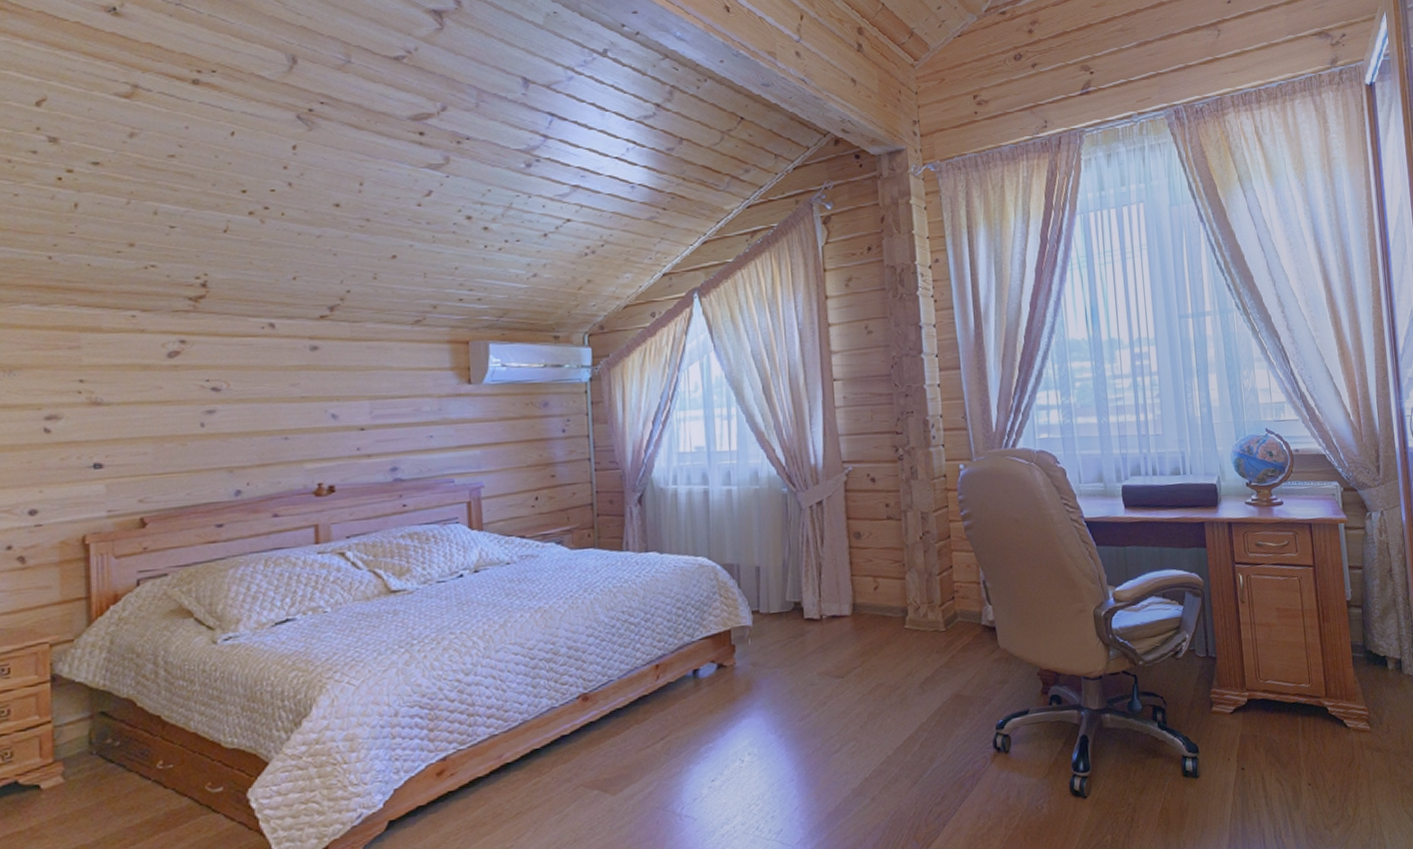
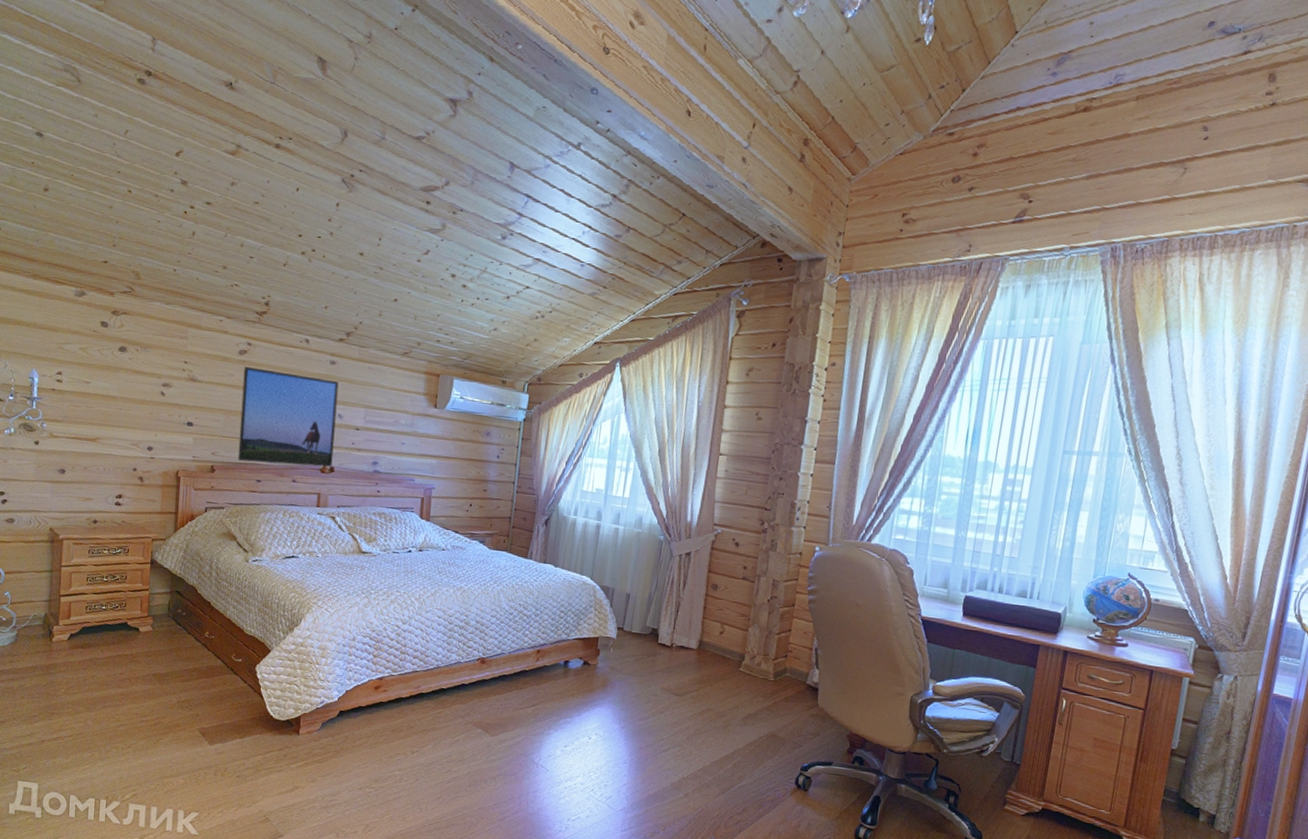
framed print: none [178,371,331,503] -> present [237,366,339,467]

